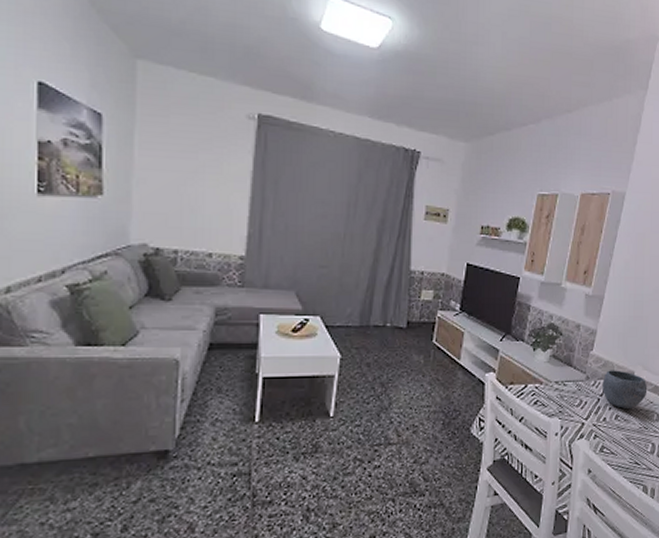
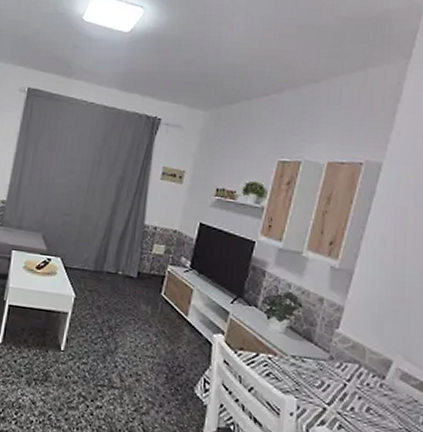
bowl: present [602,370,648,410] -> none [350,353,411,404]

